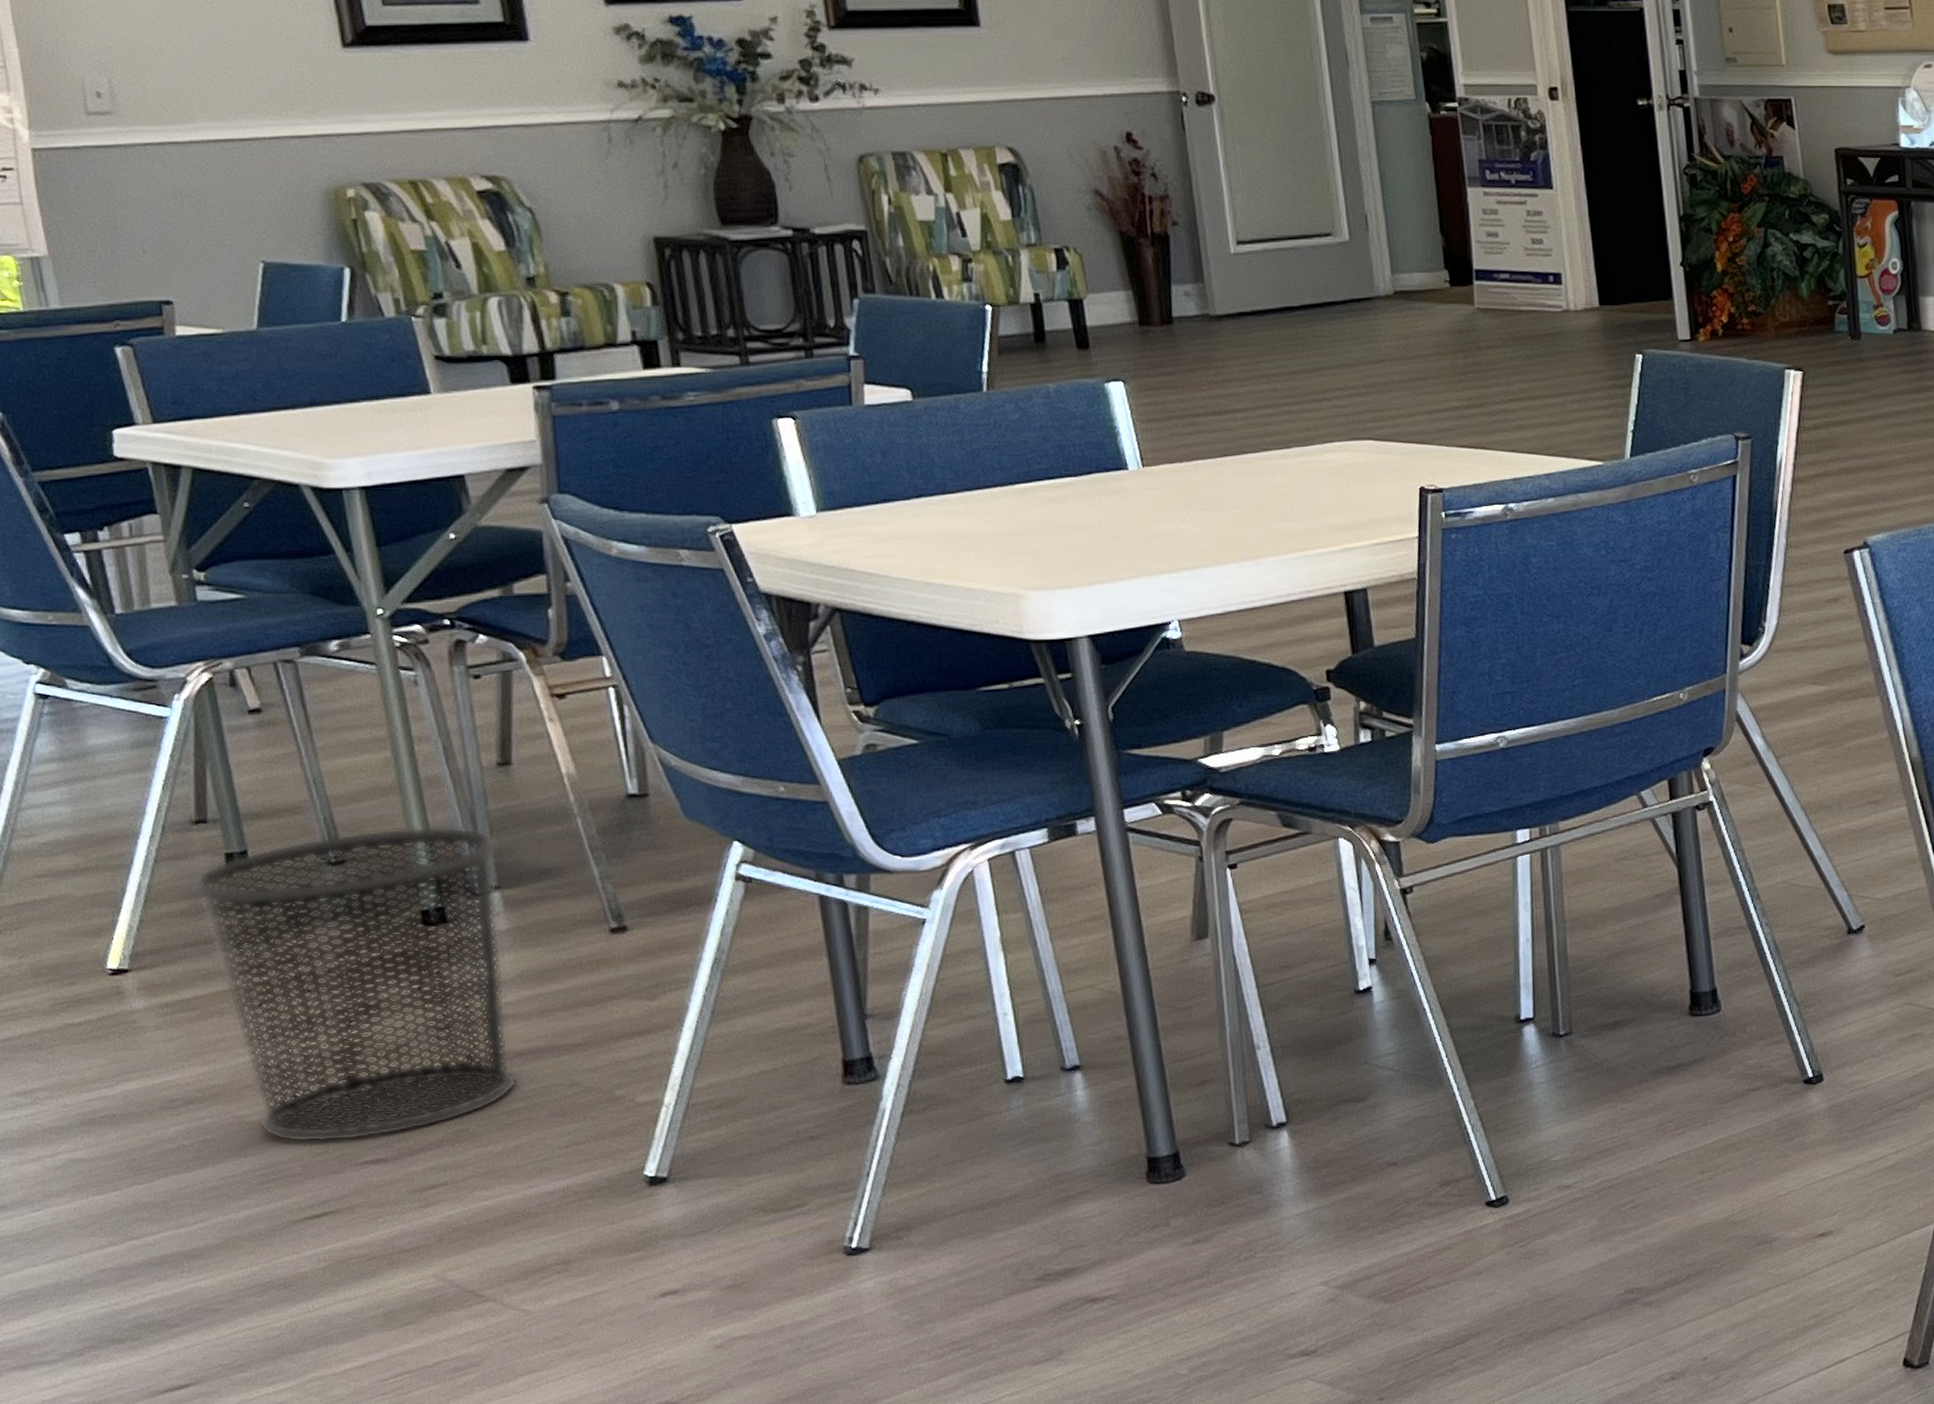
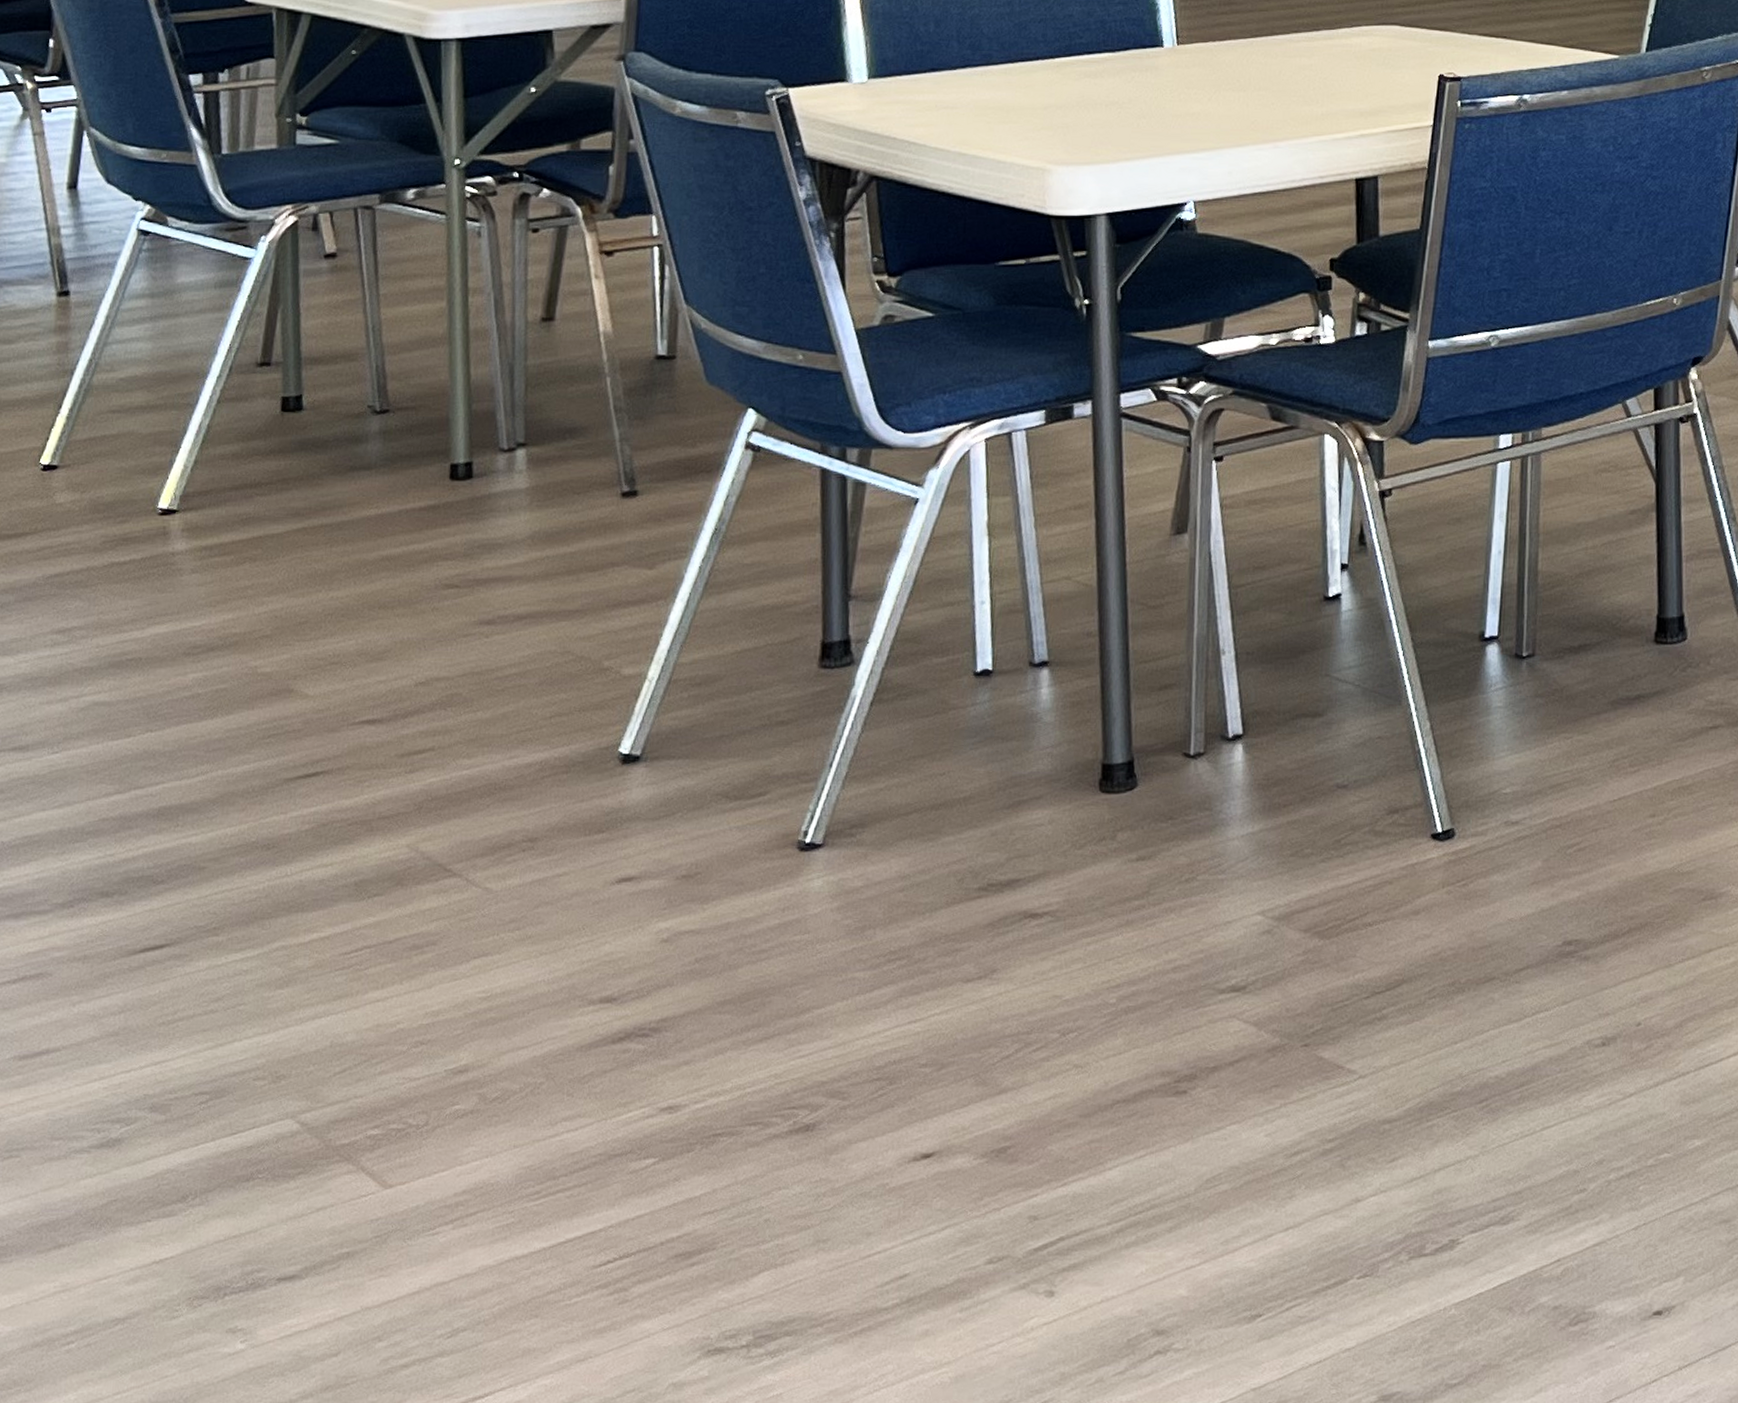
waste bin: present [191,826,518,1143] -> none [245,379,532,698]

